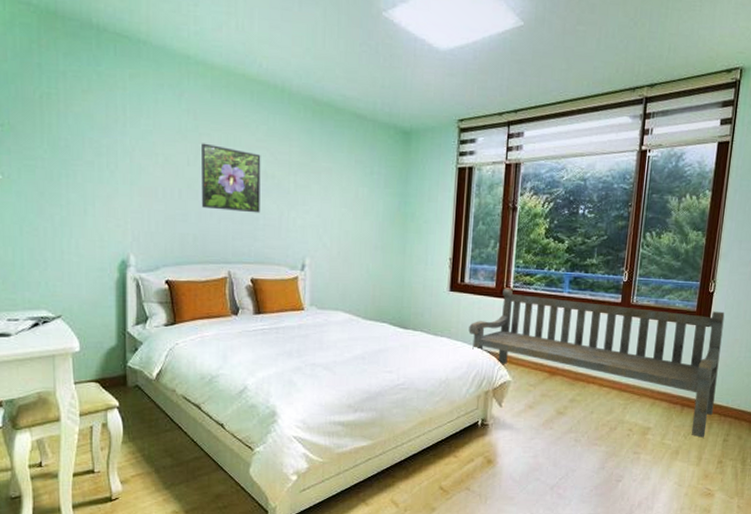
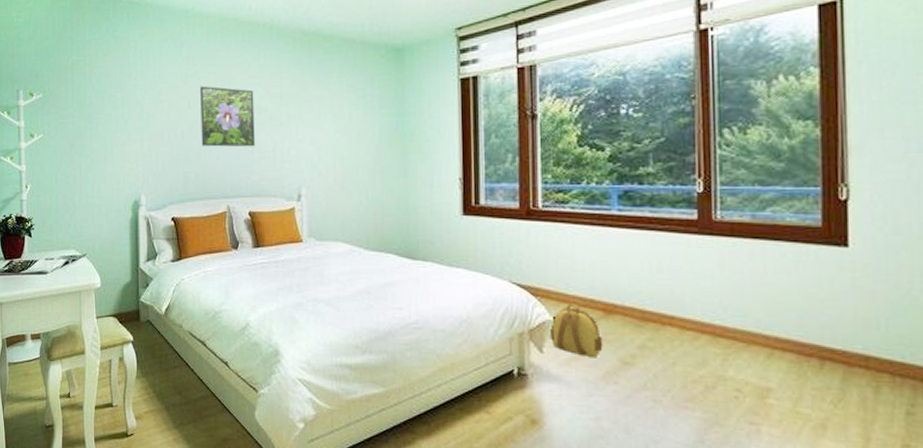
bench: present [468,289,725,438] -> none [490,209,878,407]
backpack: none [508,367,546,410] -> present [550,304,603,358]

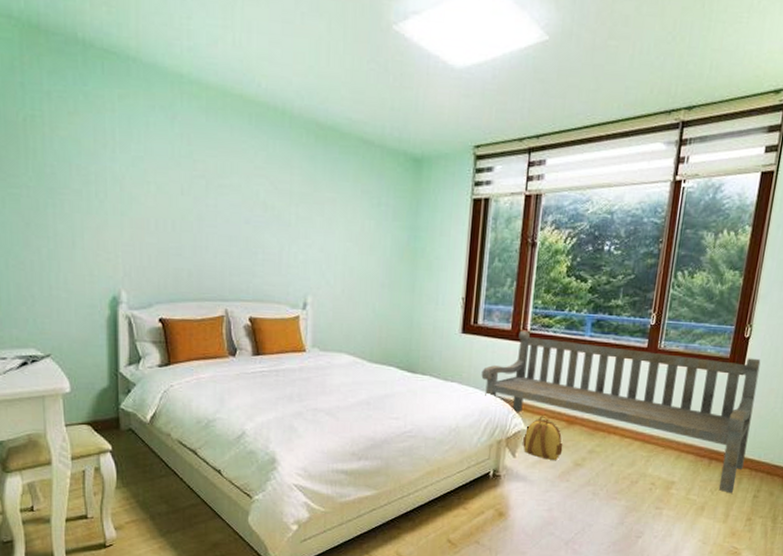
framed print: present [200,86,255,147] -> none [196,170,260,248]
bench: none [490,209,878,407] -> present [481,331,761,493]

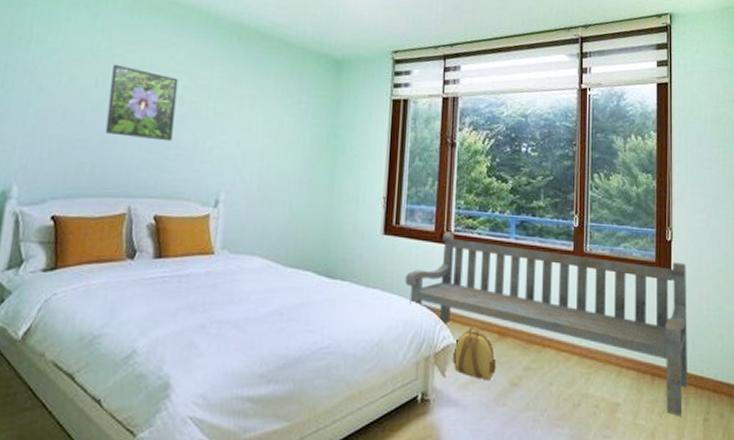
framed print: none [196,170,260,248] -> present [105,64,179,142]

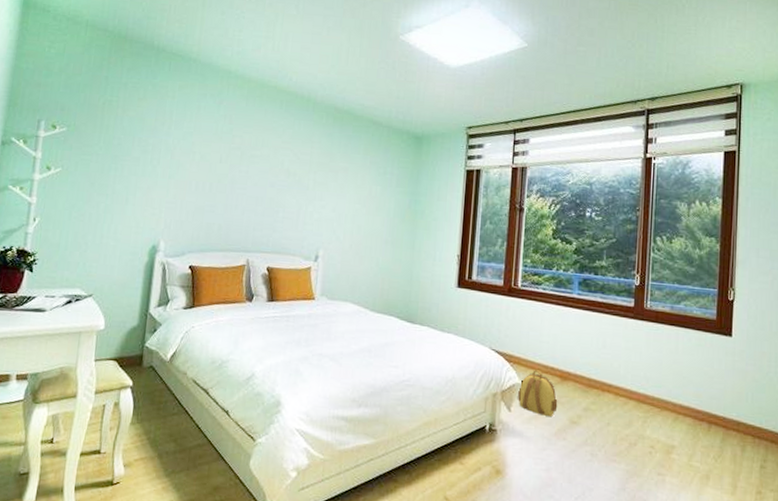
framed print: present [105,64,179,142] -> none [228,143,285,207]
bench: present [405,233,687,416] -> none [476,287,748,462]

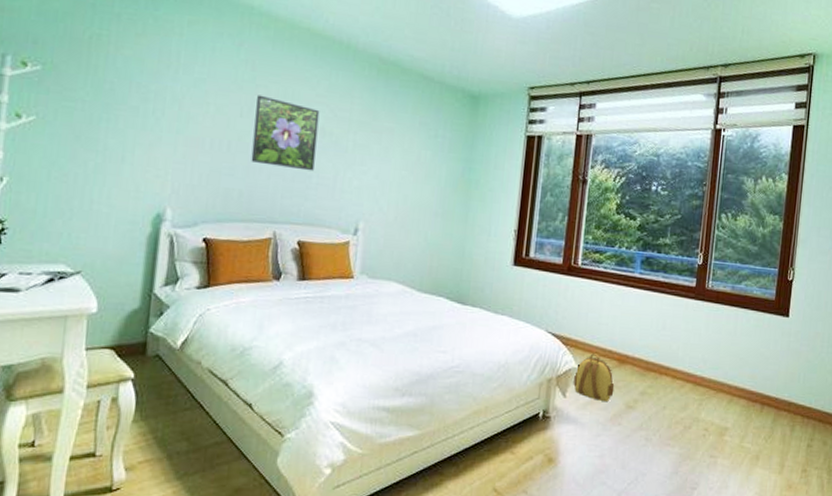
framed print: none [228,143,285,207] -> present [251,95,320,172]

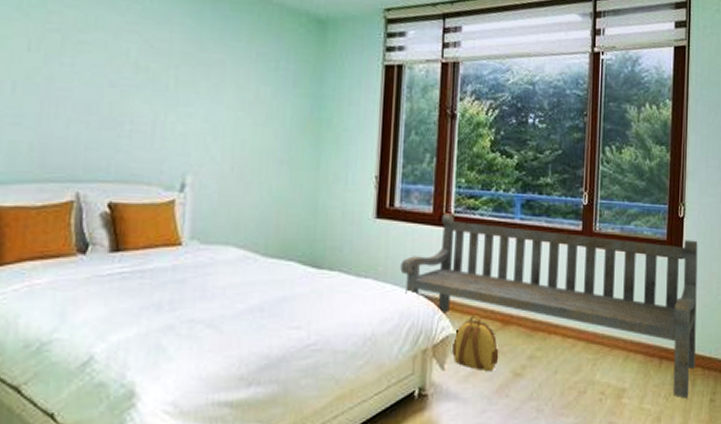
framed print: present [251,95,320,172] -> none [43,23,131,116]
bench: none [532,266,805,442] -> present [400,215,698,399]

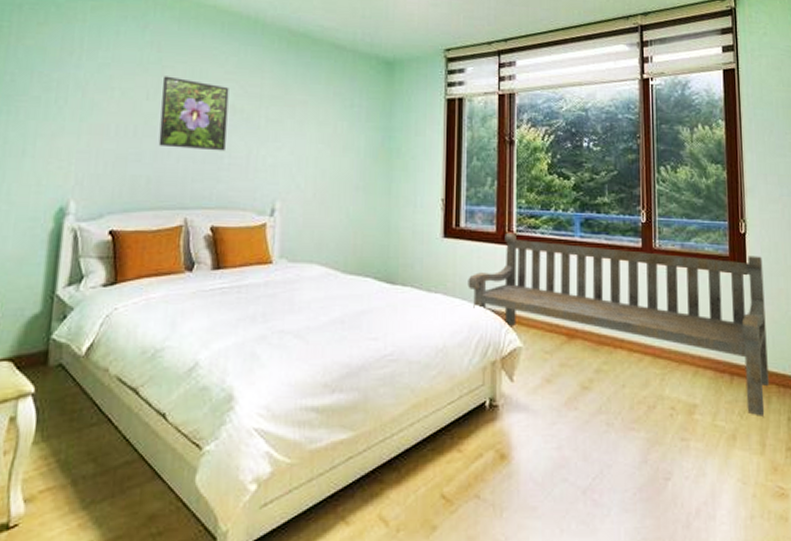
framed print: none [43,23,131,116] -> present [158,76,229,151]
backpack: present [452,315,499,372] -> none [520,329,566,384]

